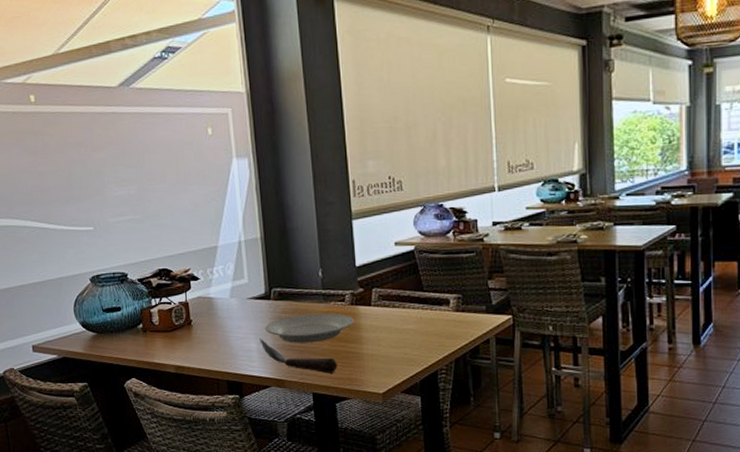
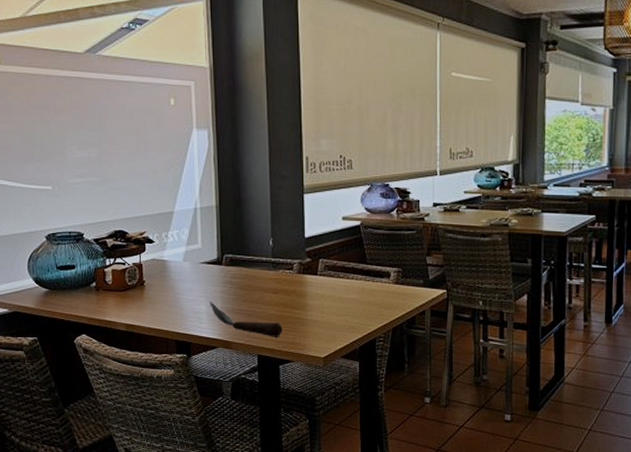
plate: present [265,313,354,343] -> none [215,280,300,307]

